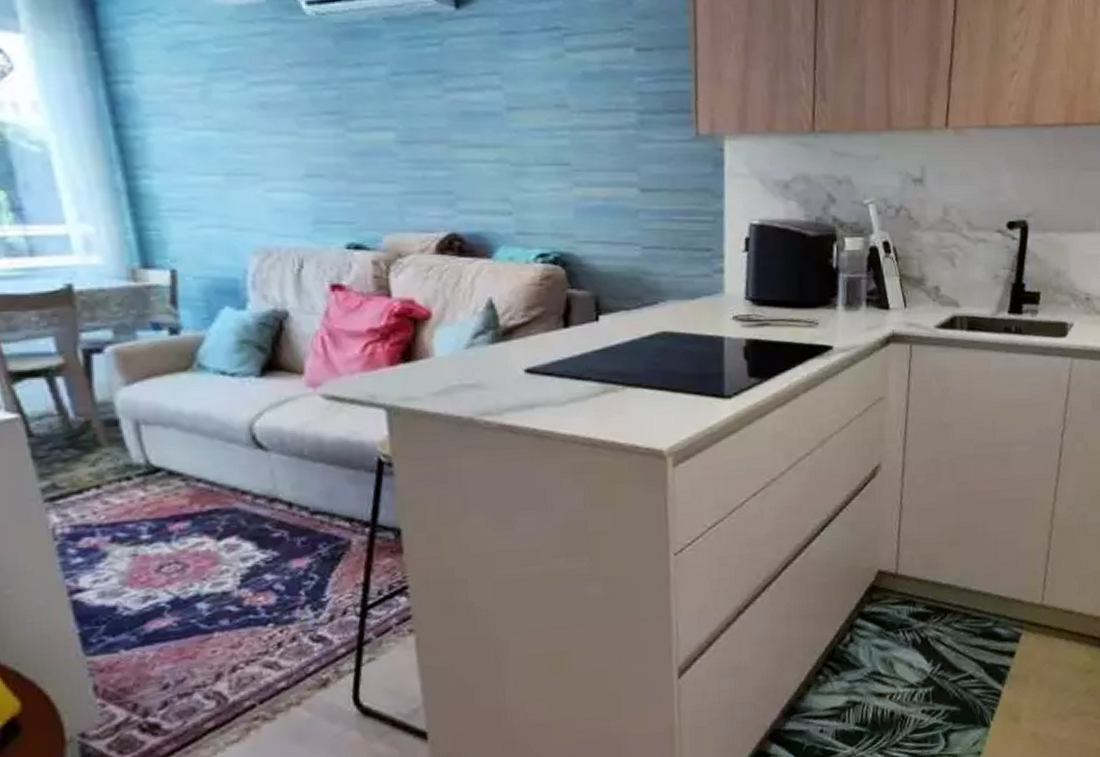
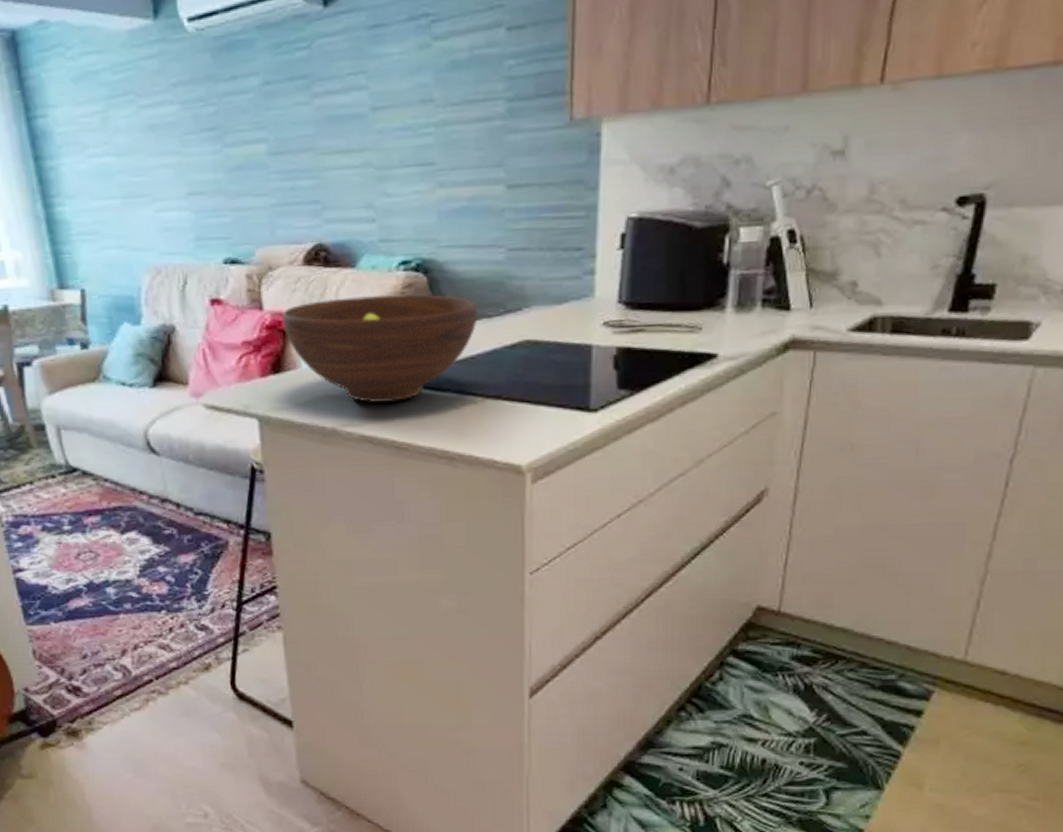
fruit bowl: none [413,285,617,391] -> present [282,294,479,403]

